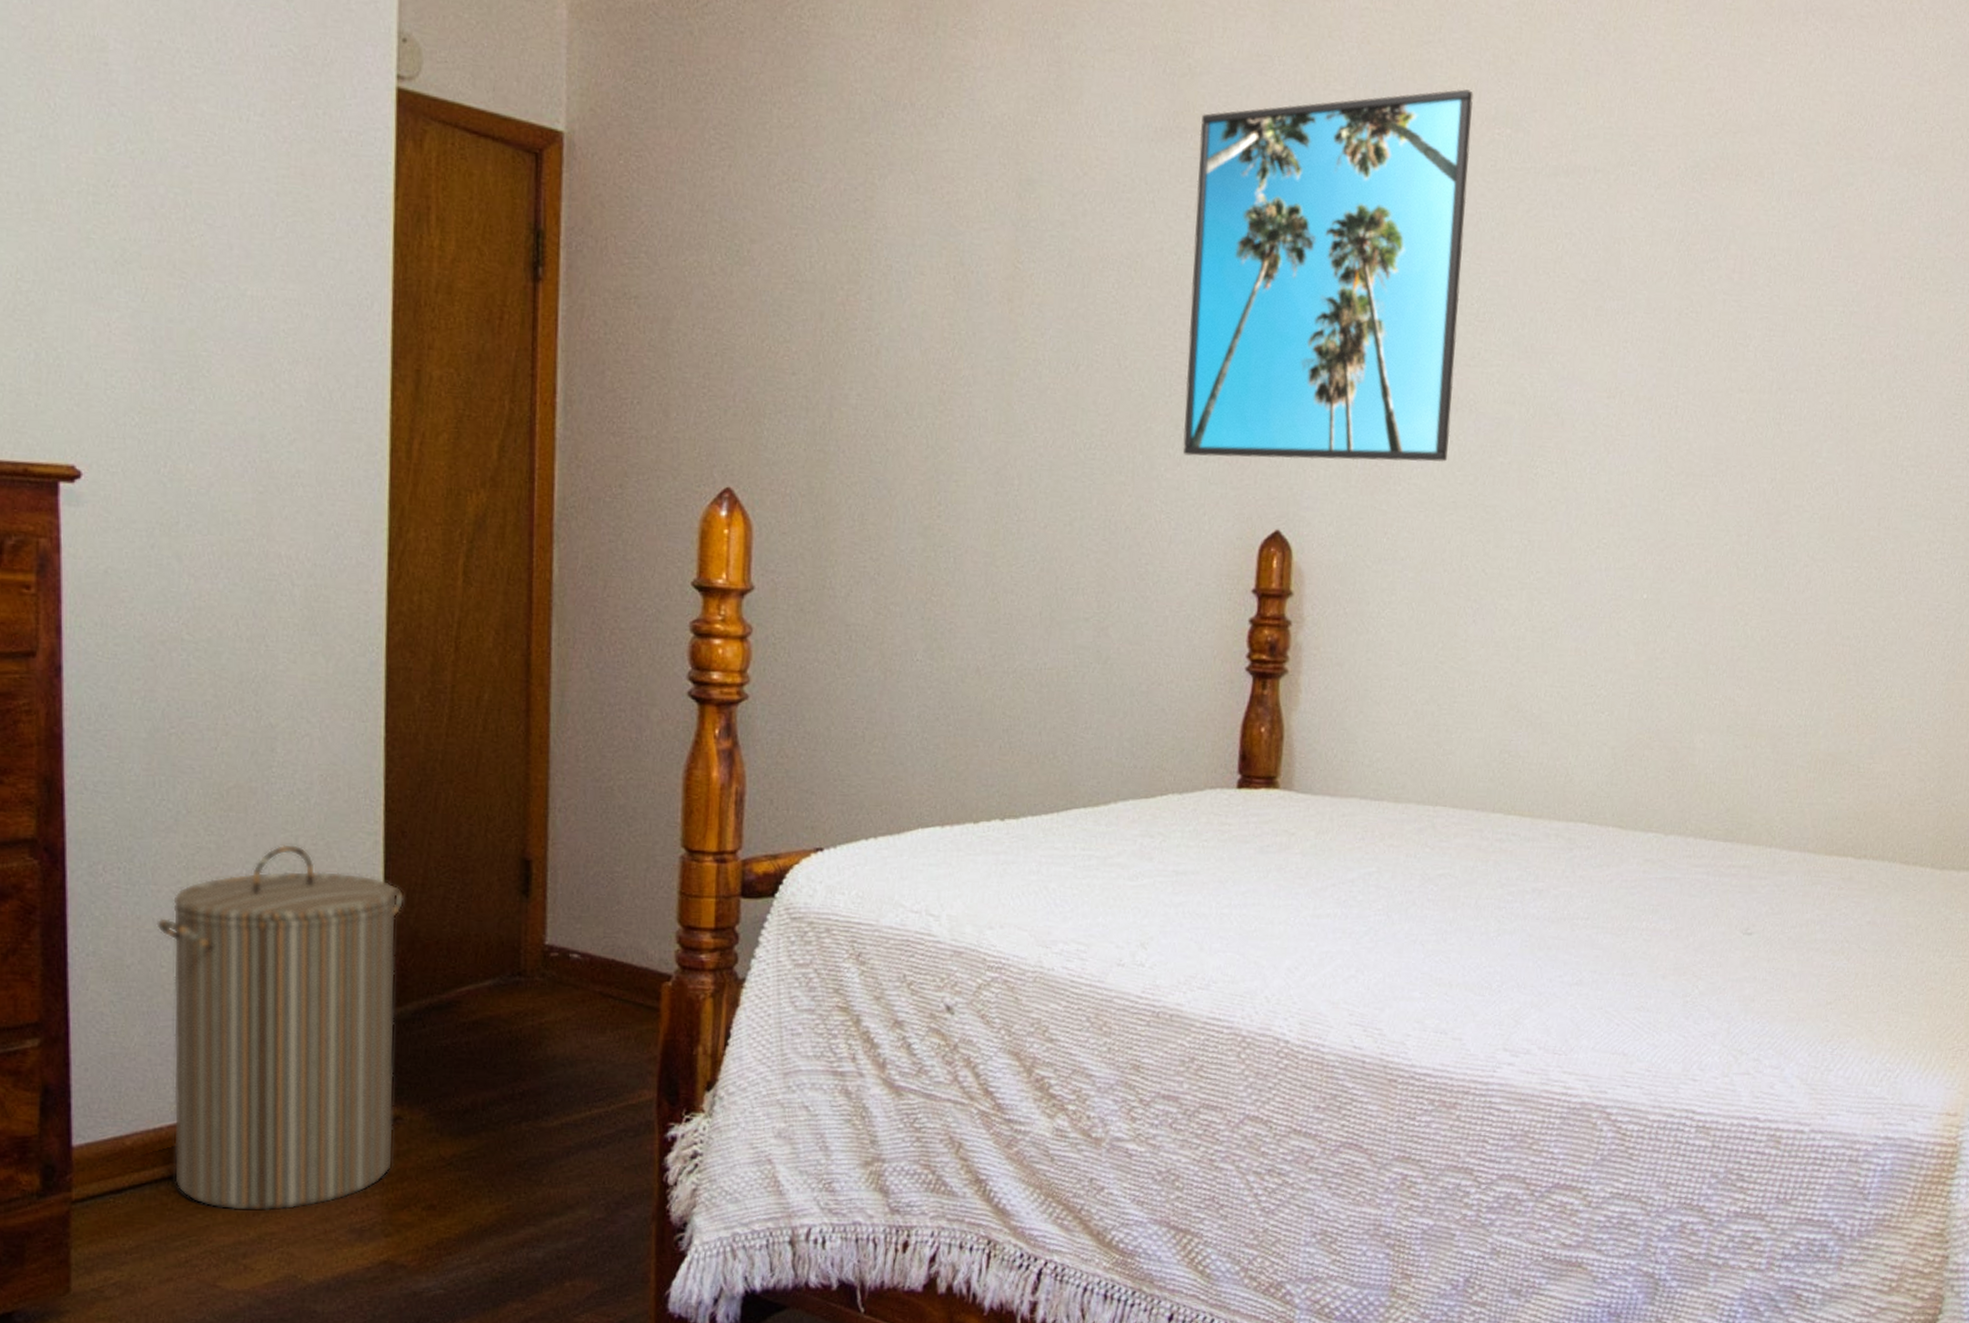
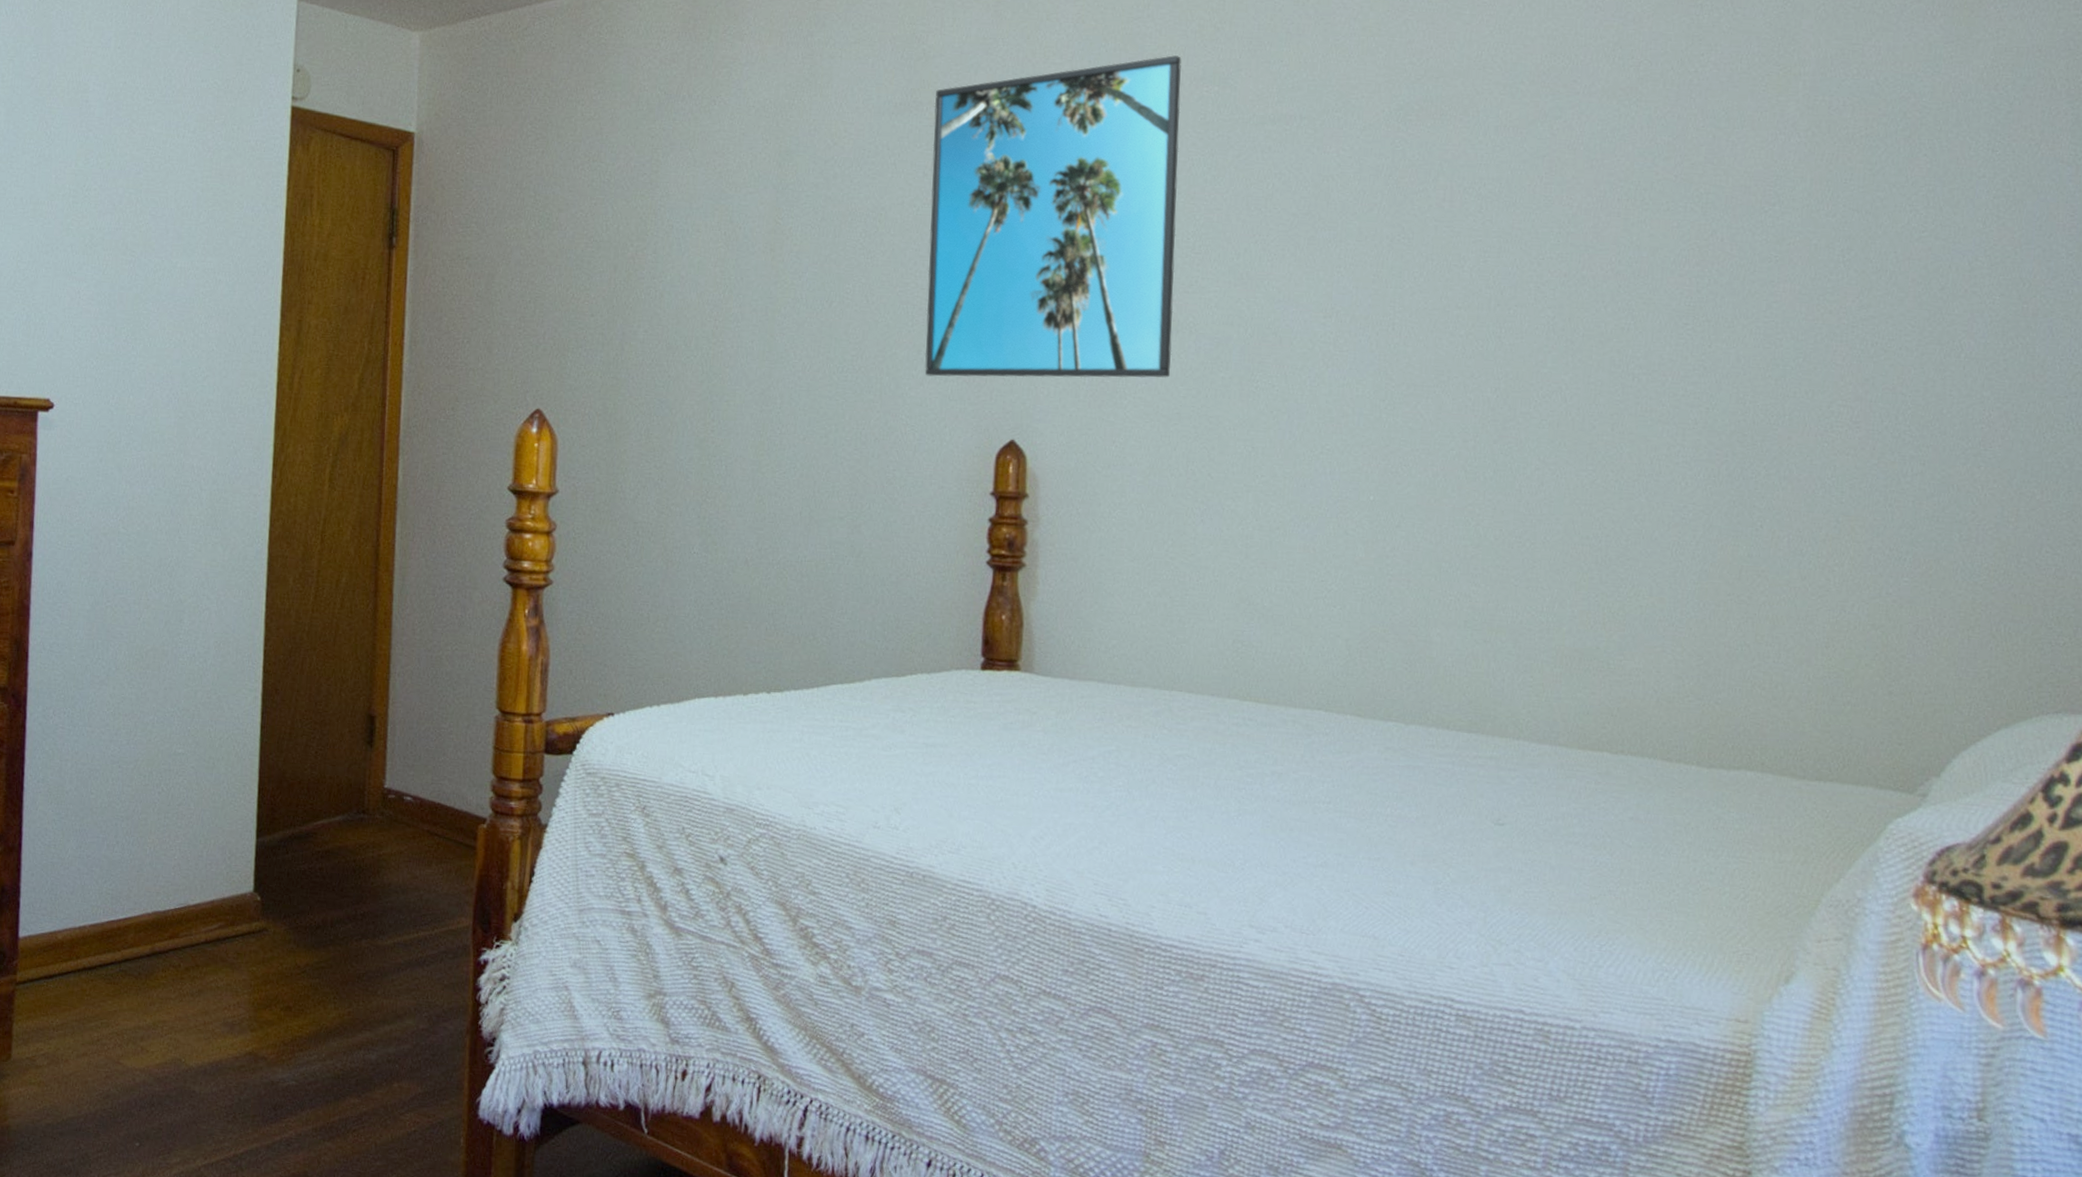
laundry hamper: present [156,843,405,1212] -> none [89,696,276,1003]

